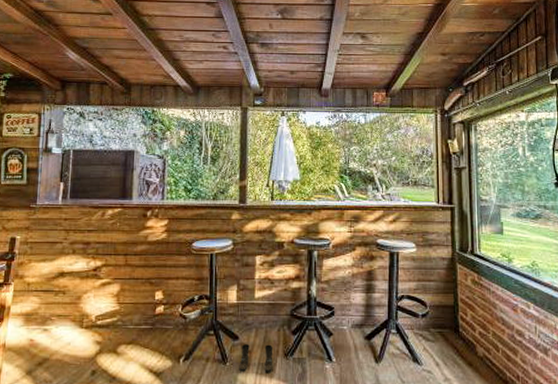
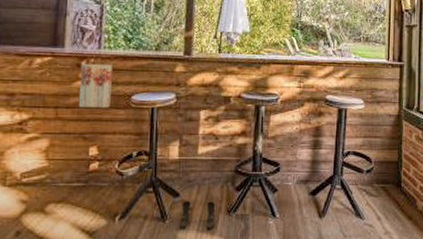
wall art: none [145,213,175,255] -> present [78,63,113,108]

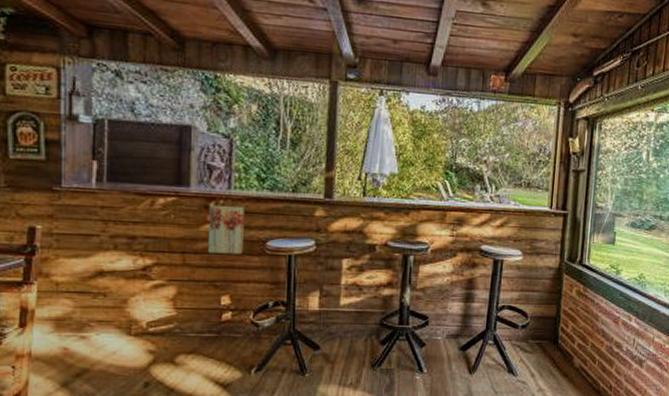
boots: present [179,201,216,229] -> none [319,354,359,383]

